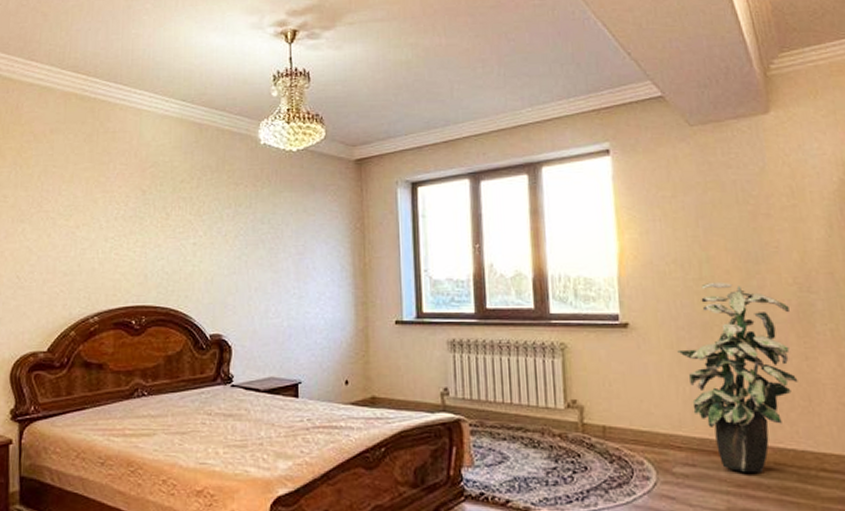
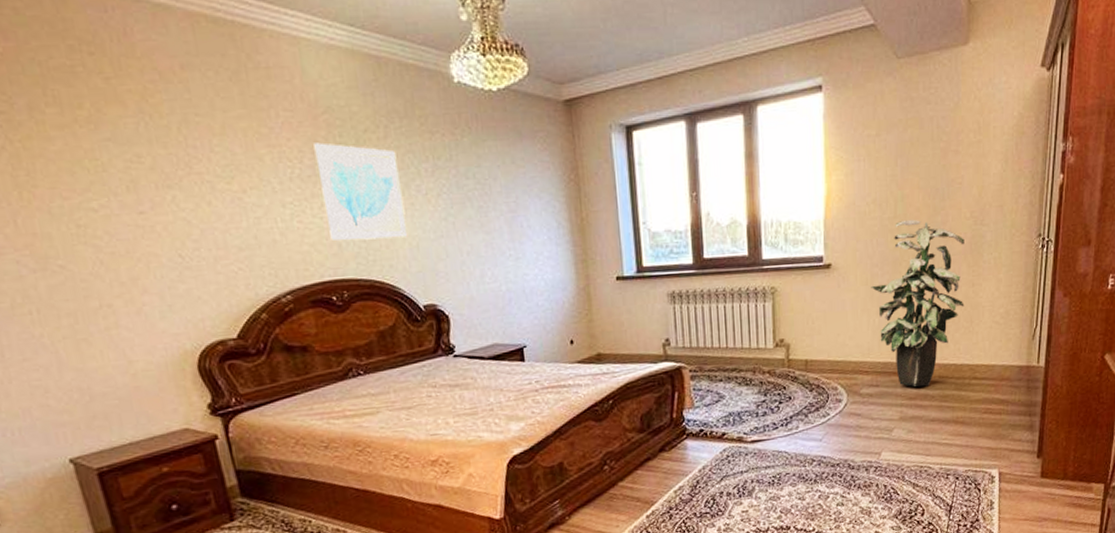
wall art: none [138,190,205,273] -> present [313,142,408,241]

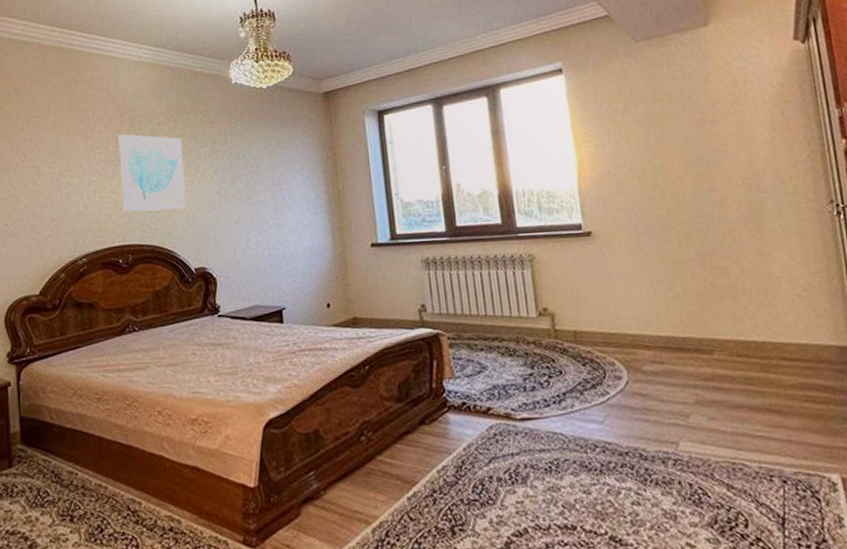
indoor plant: present [871,219,965,388] -> none [639,187,754,367]

